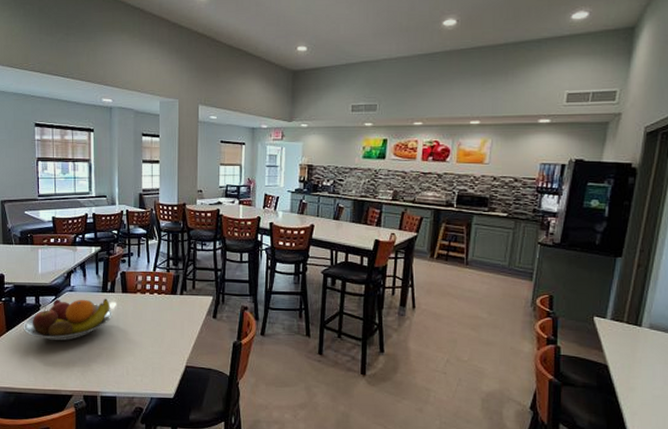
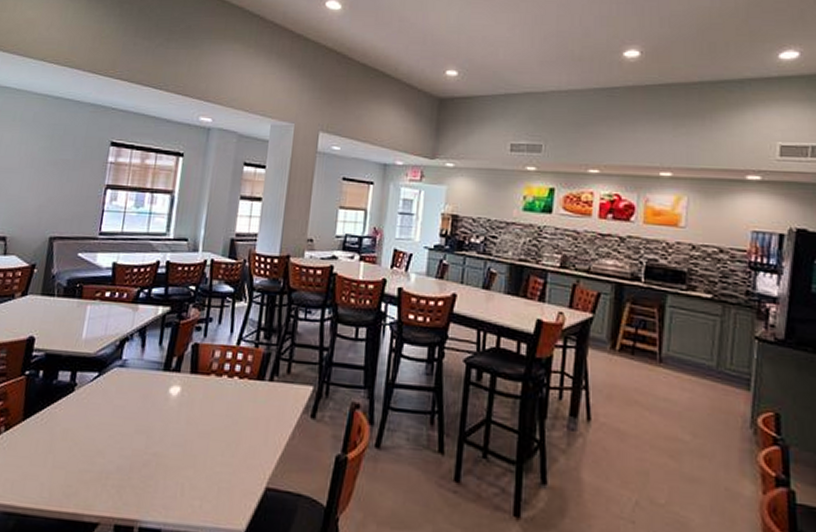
fruit bowl: present [23,298,112,340] -> none [46,377,173,439]

